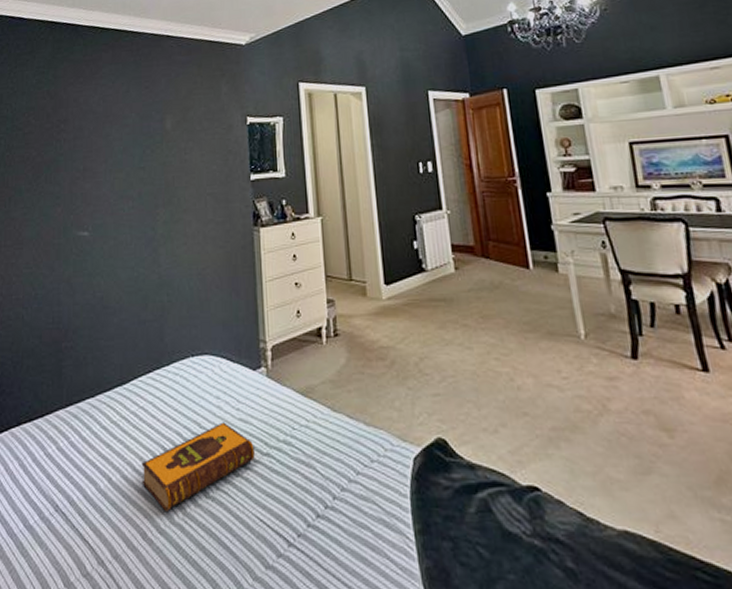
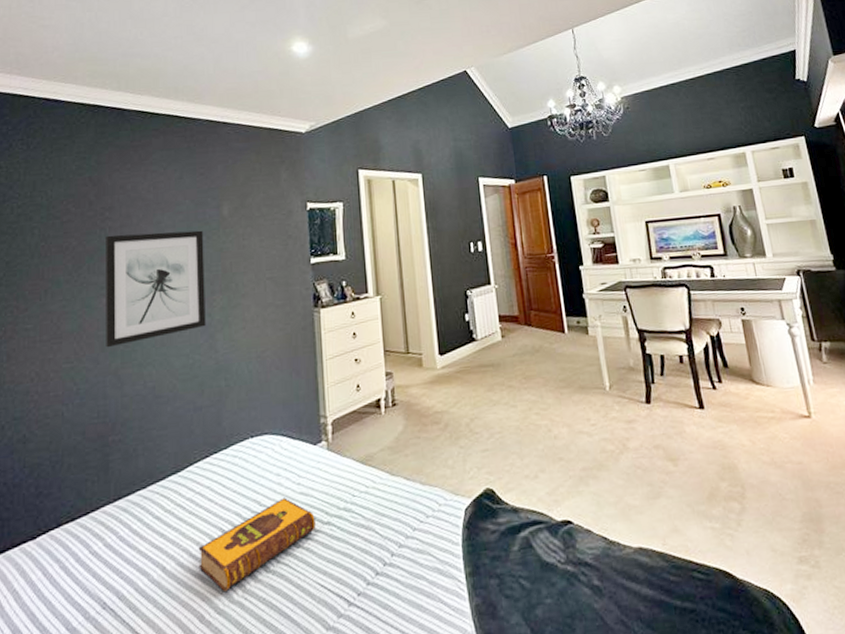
wall art: none [60,143,150,256] -> present [106,230,206,348]

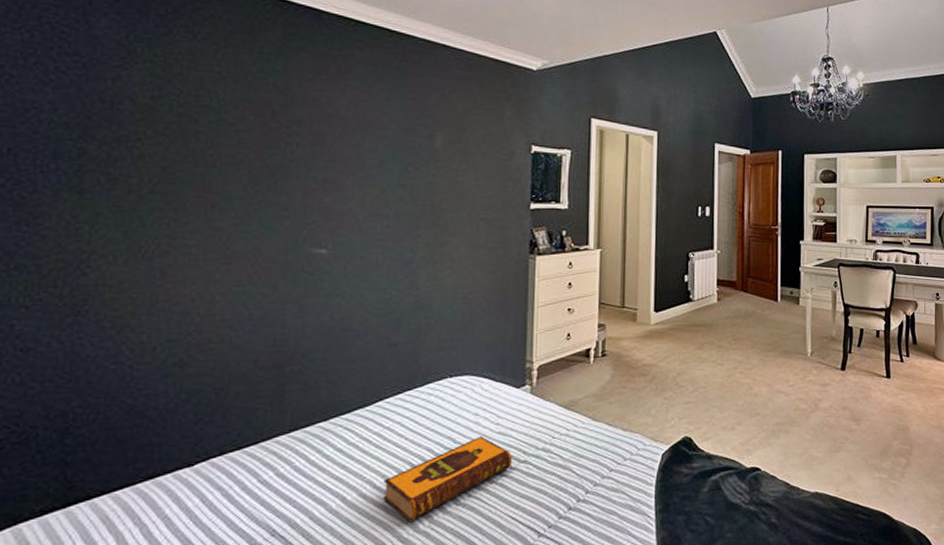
wall art: present [106,230,206,348] -> none [287,152,411,274]

